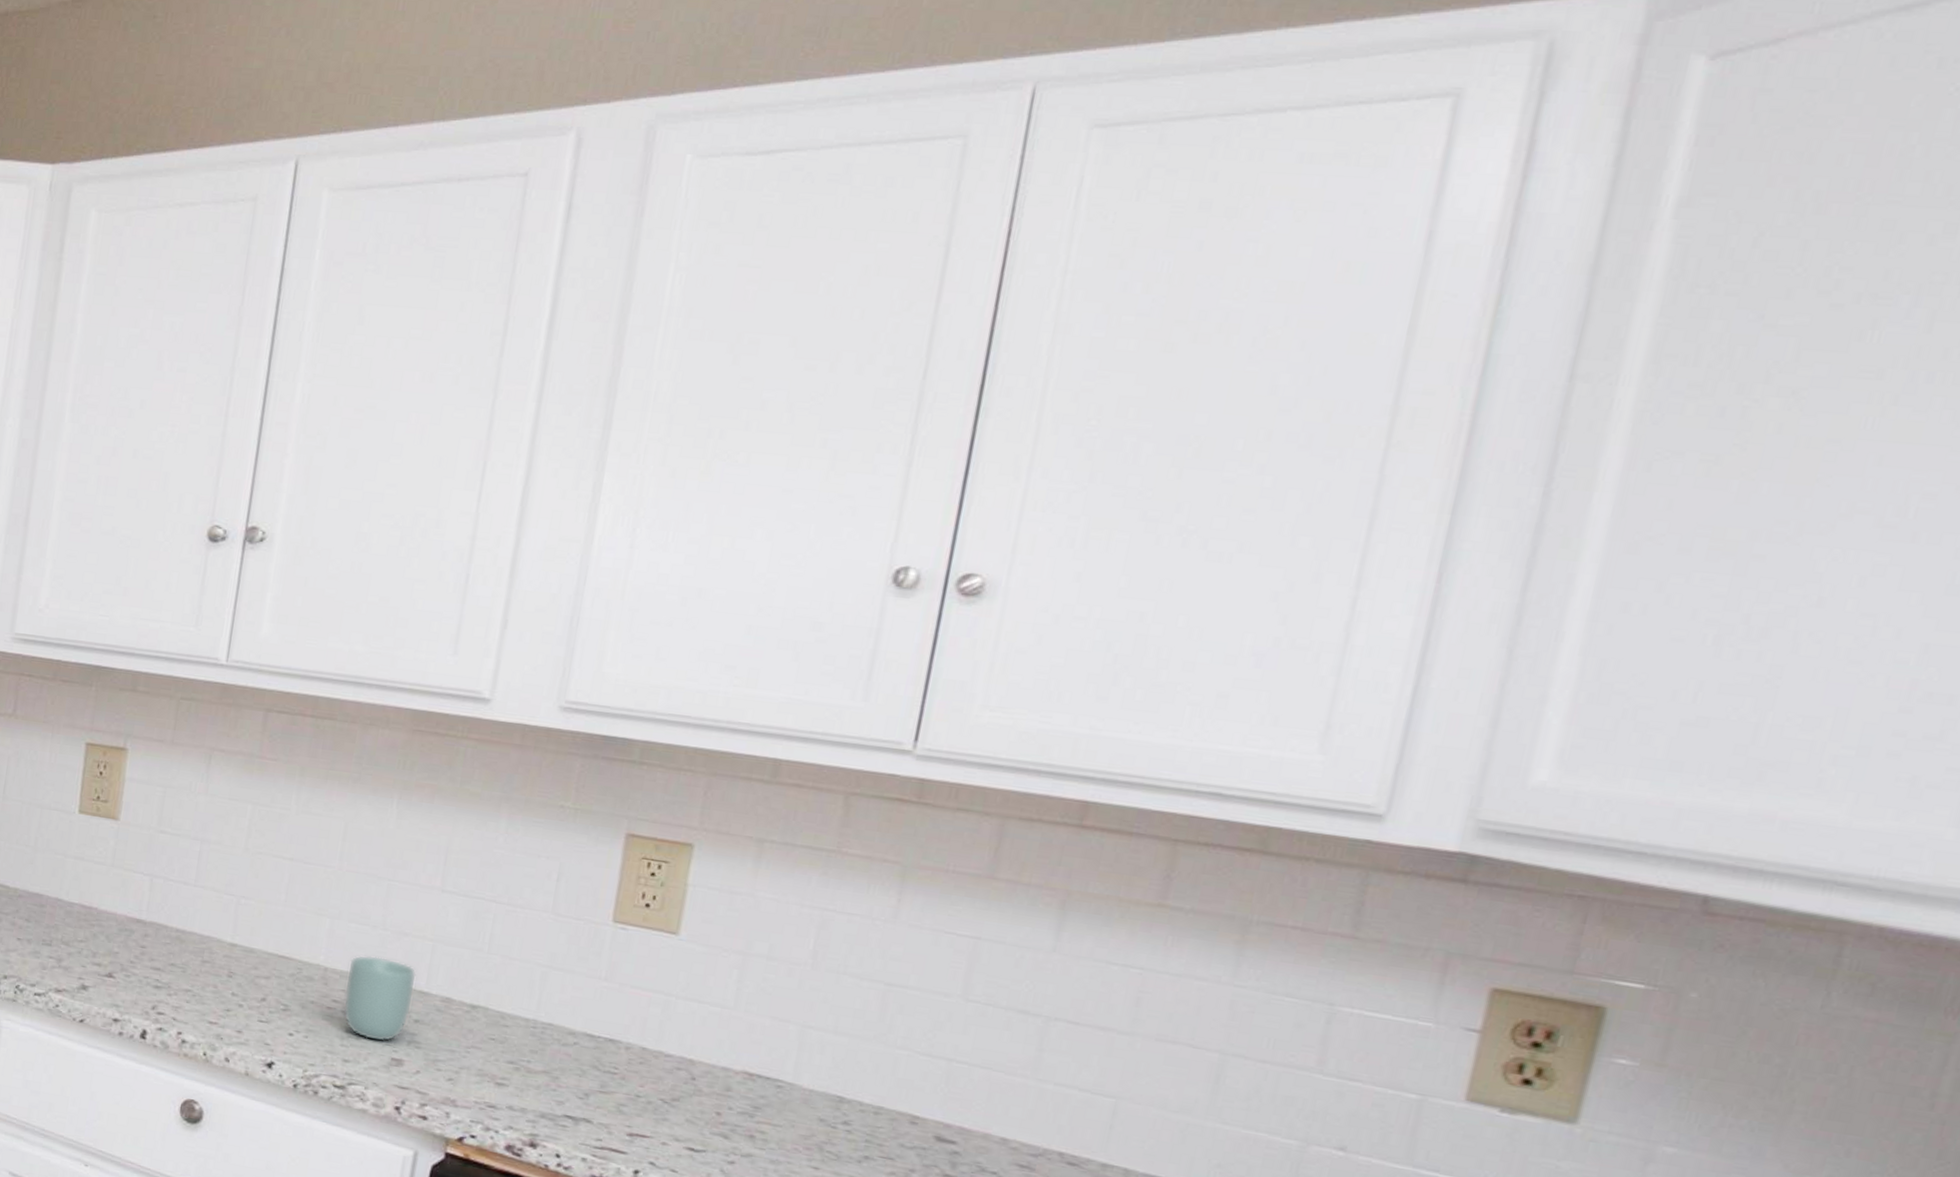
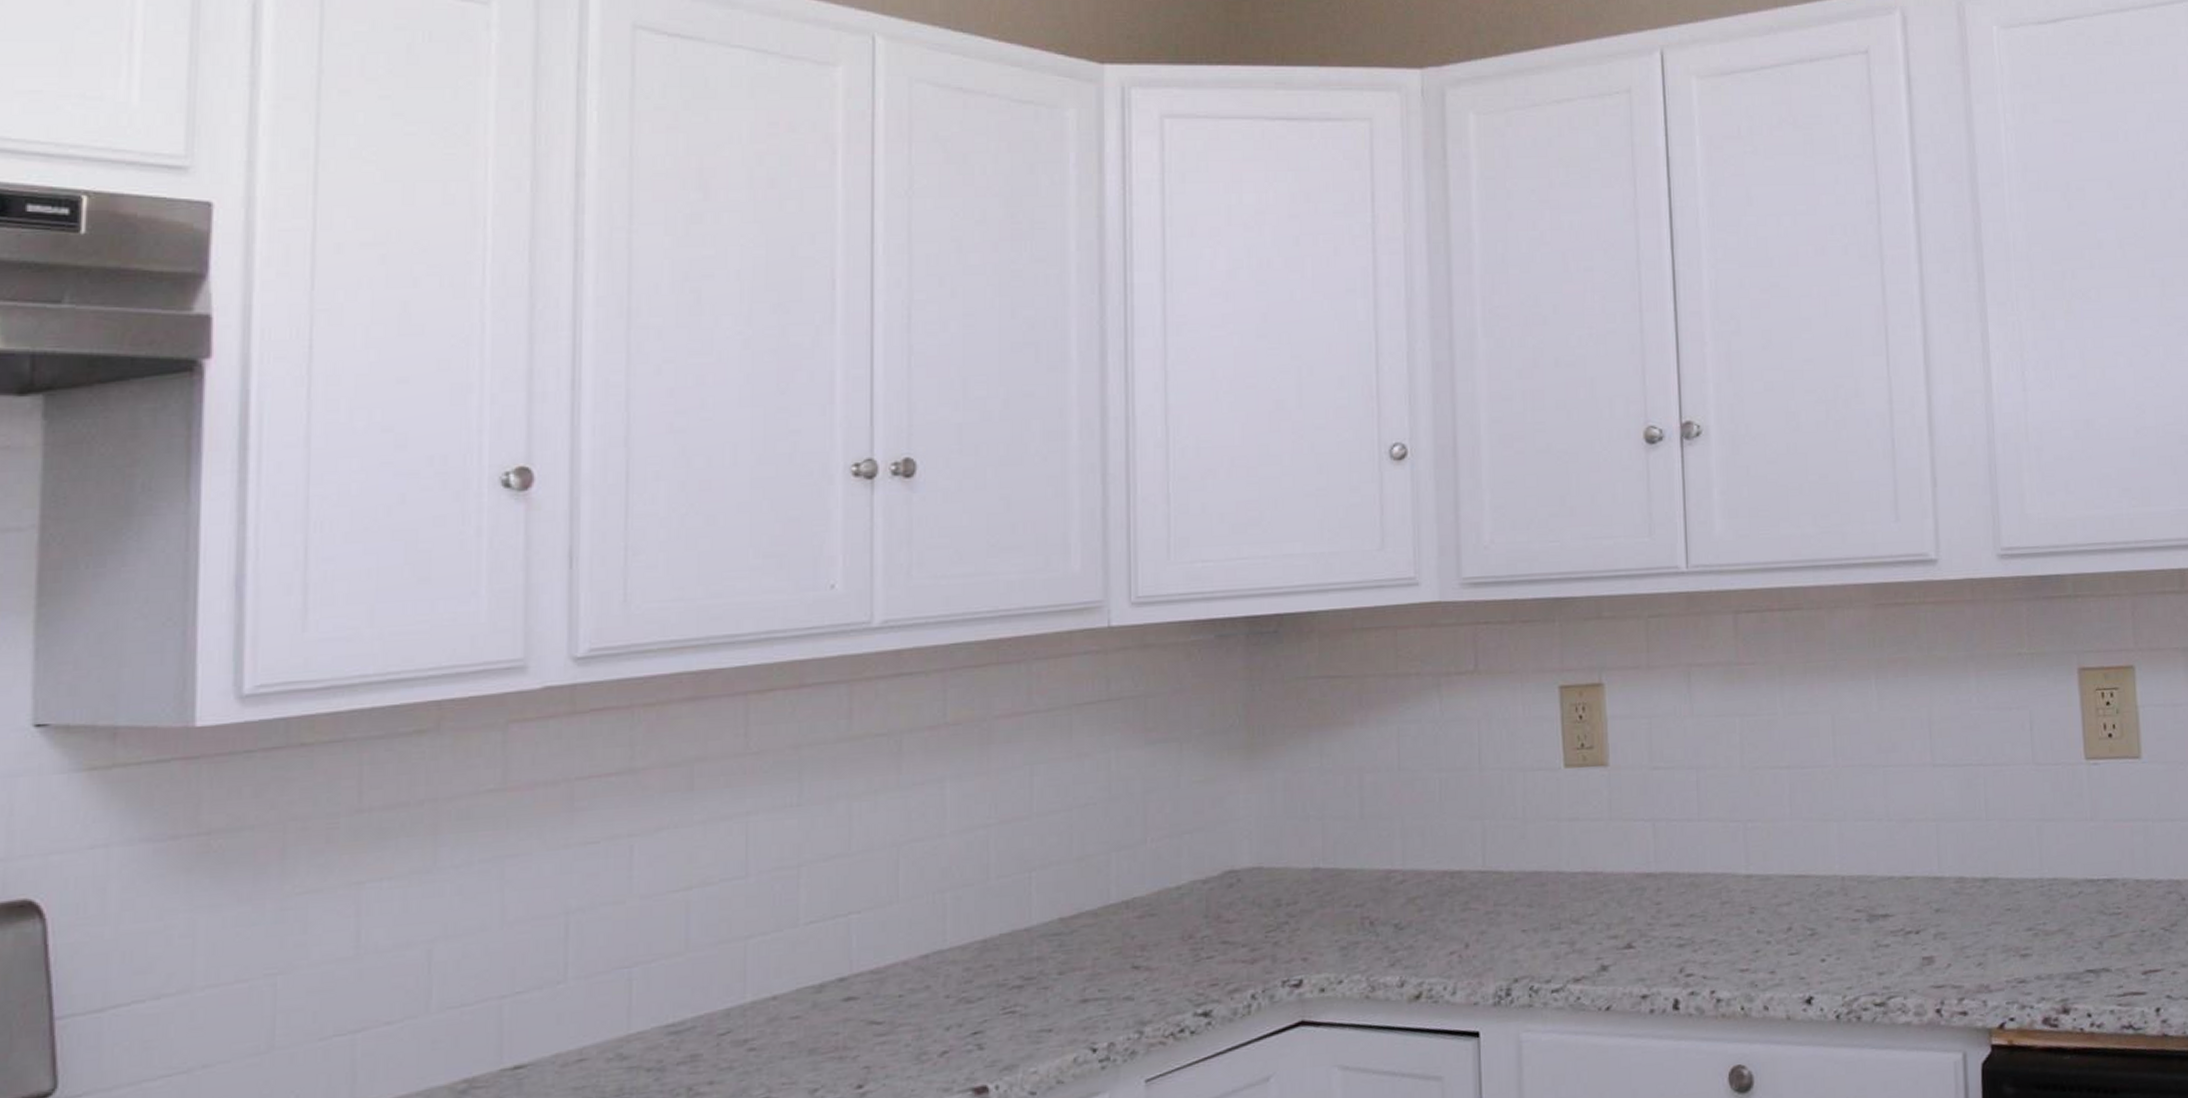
cup: present [343,955,417,1042] -> none [1863,850,1931,944]

